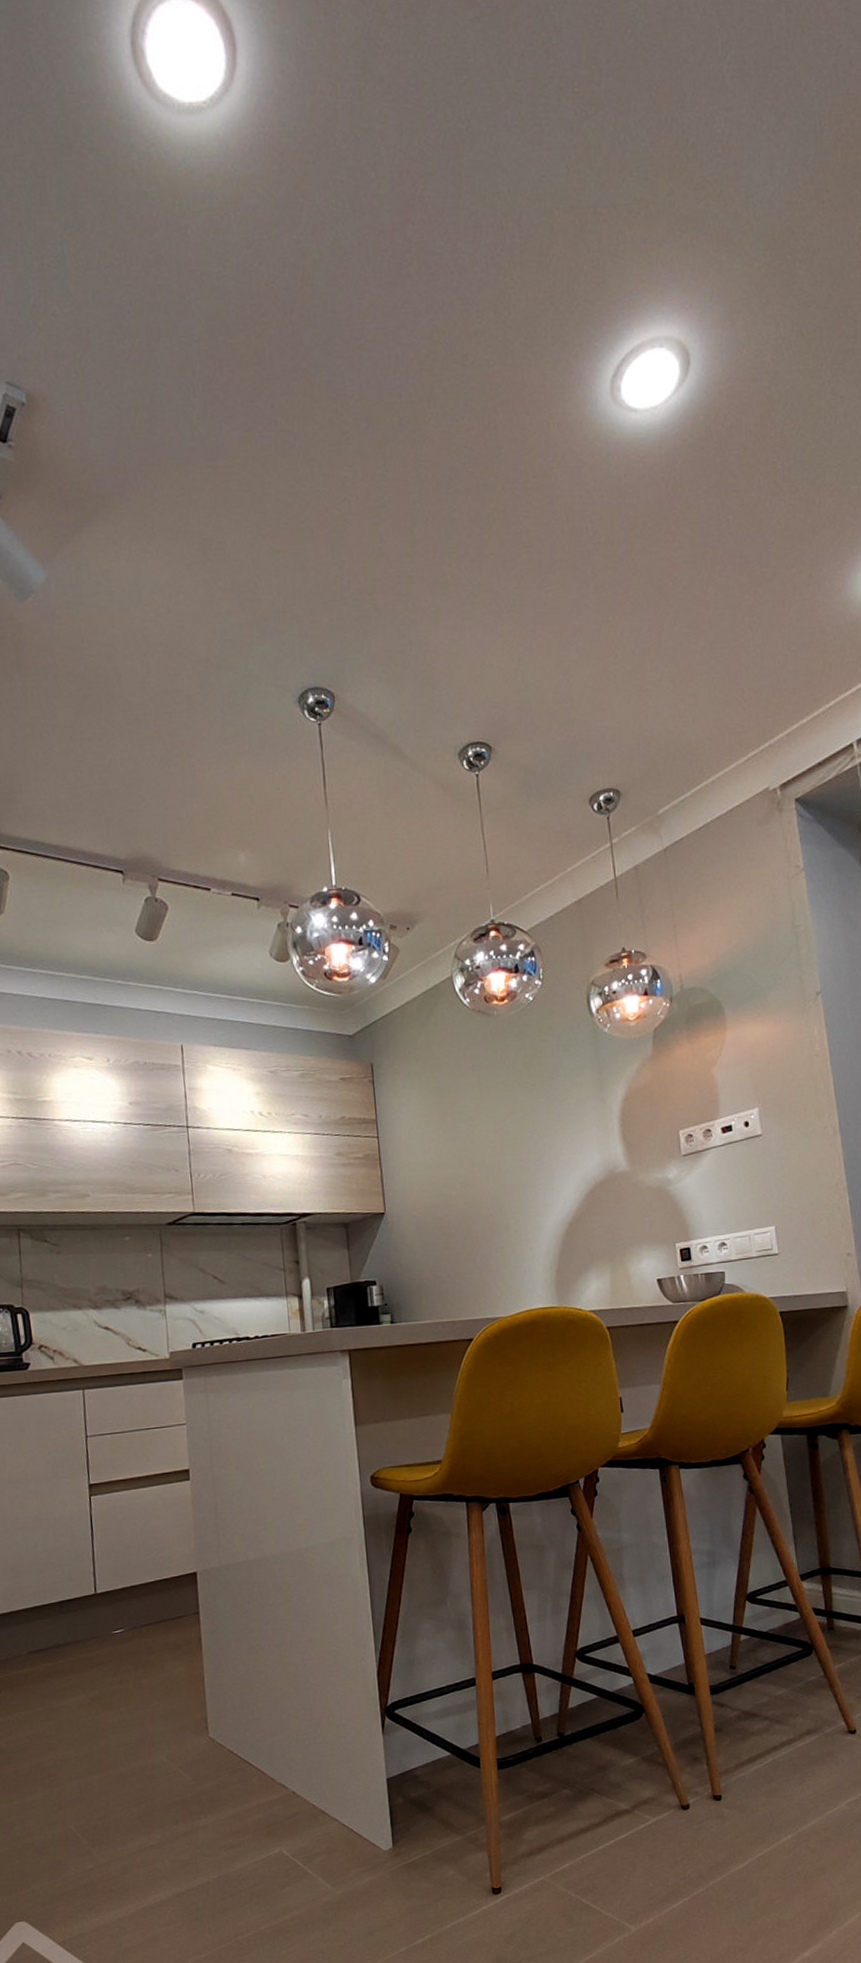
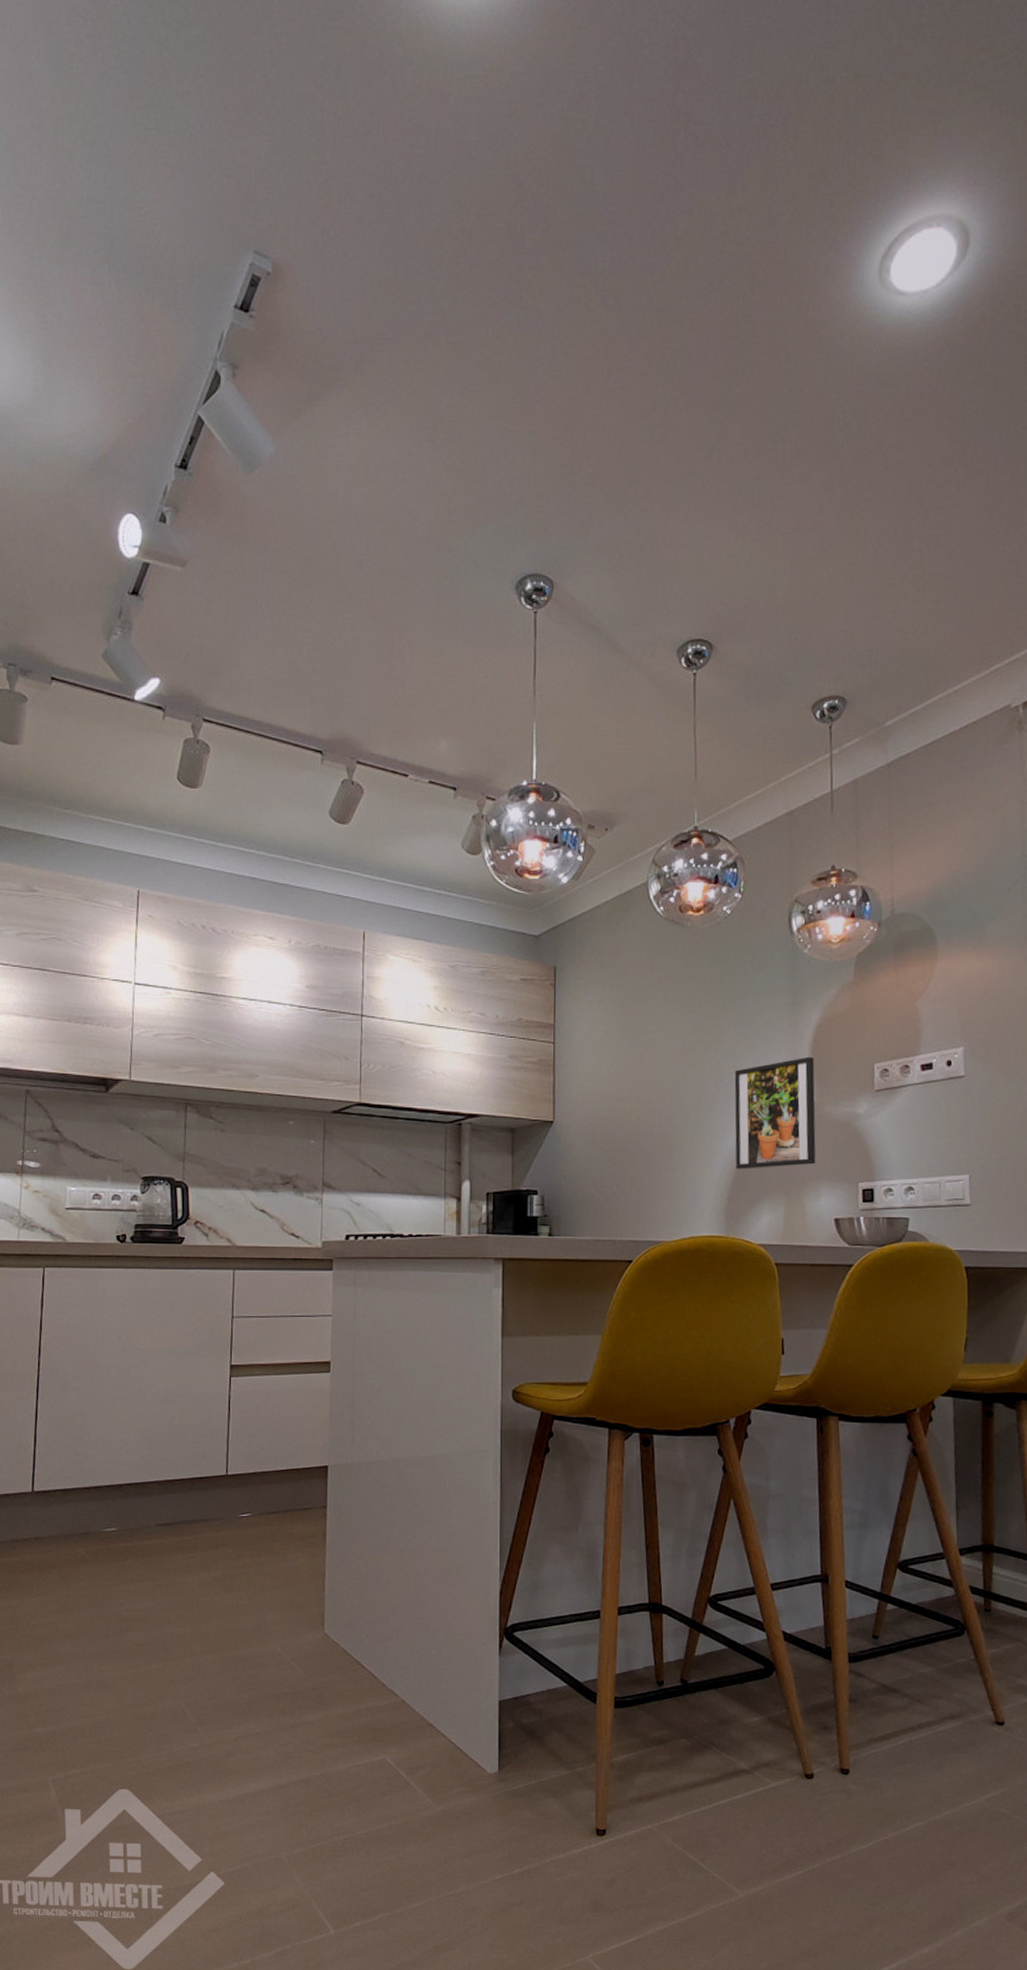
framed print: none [551,1129,635,1242] -> present [734,1056,816,1169]

